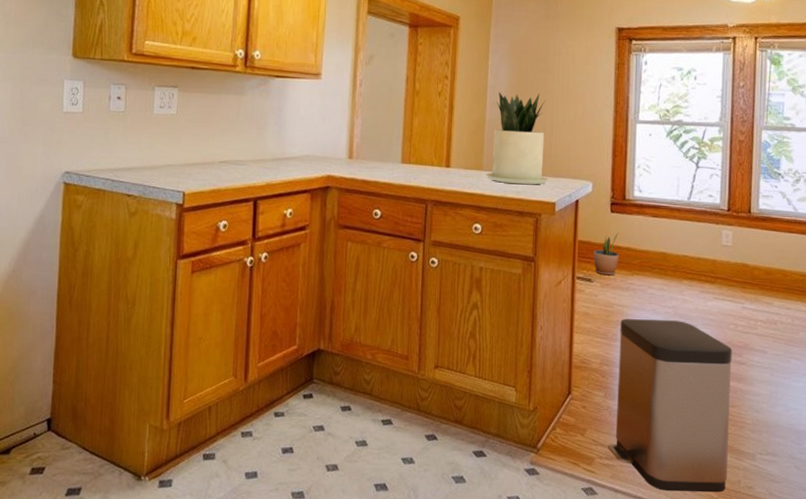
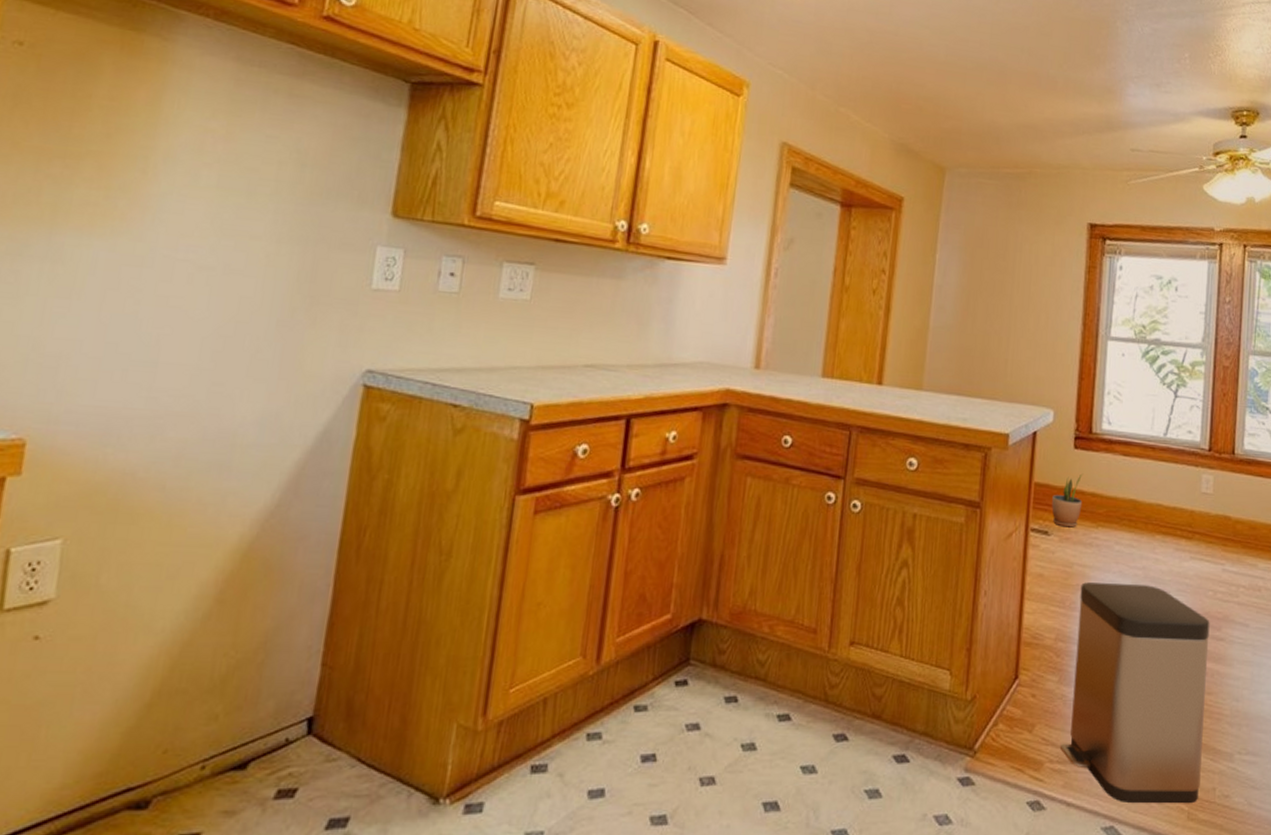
planter: present [486,92,548,185] -> none [926,293,1003,412]

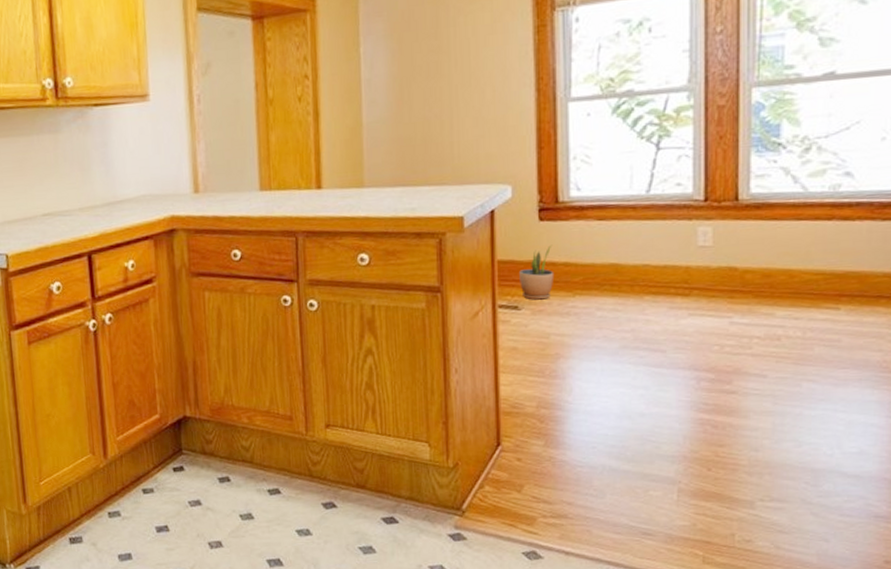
pedal bin: present [1059,582,1210,803] -> none [552,346,718,550]

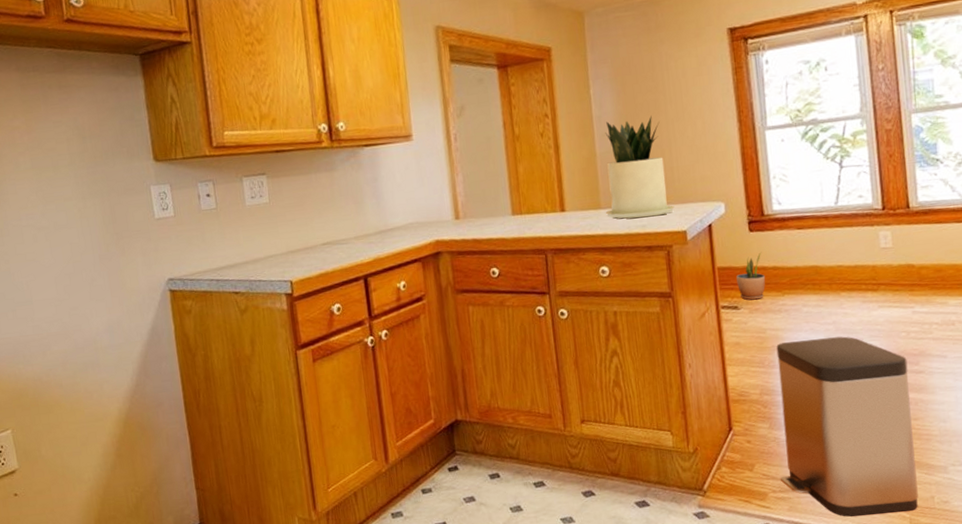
planter: none [369,80,452,200] -> present [605,115,675,219]
pedal bin: none [552,346,718,550] -> present [776,336,918,517]

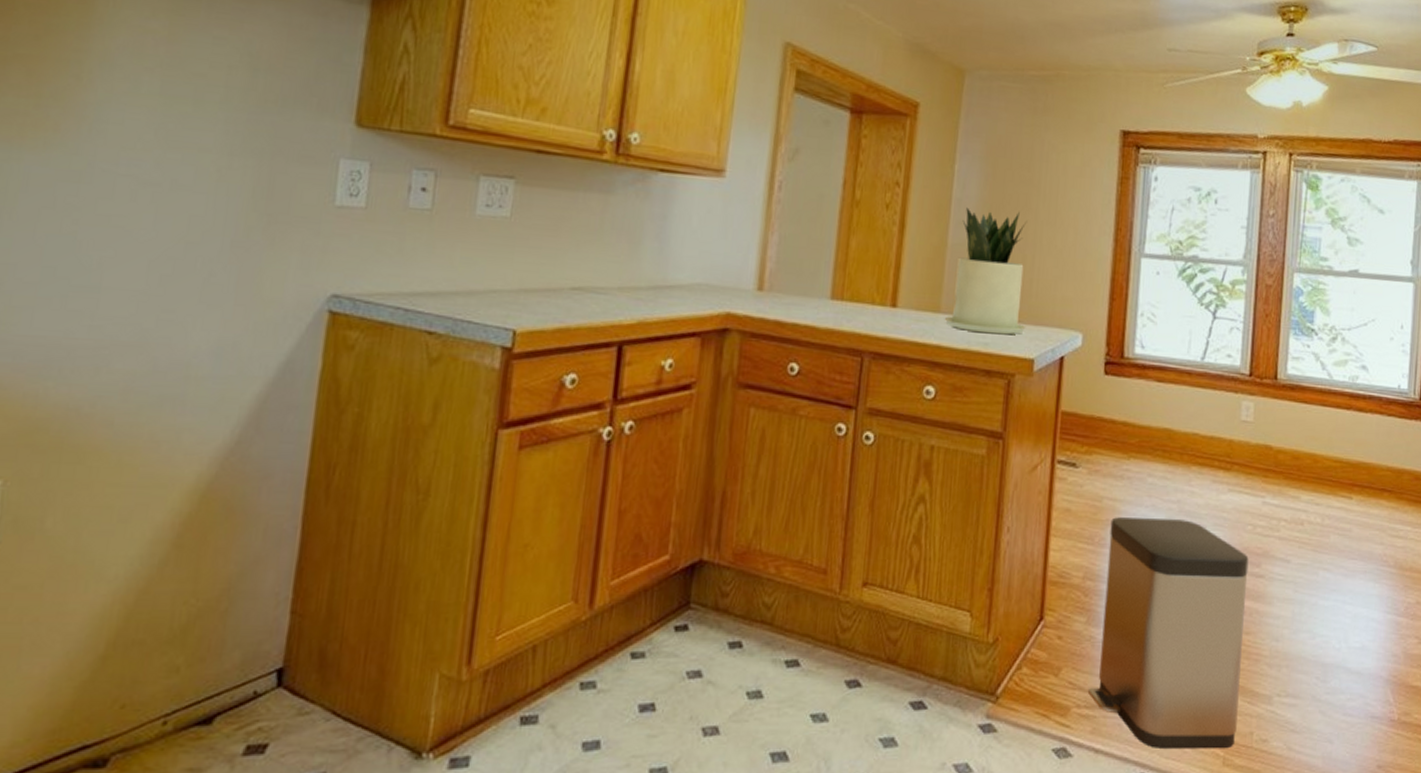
potted plant: present [736,252,766,300] -> none [1080,401,1114,459]

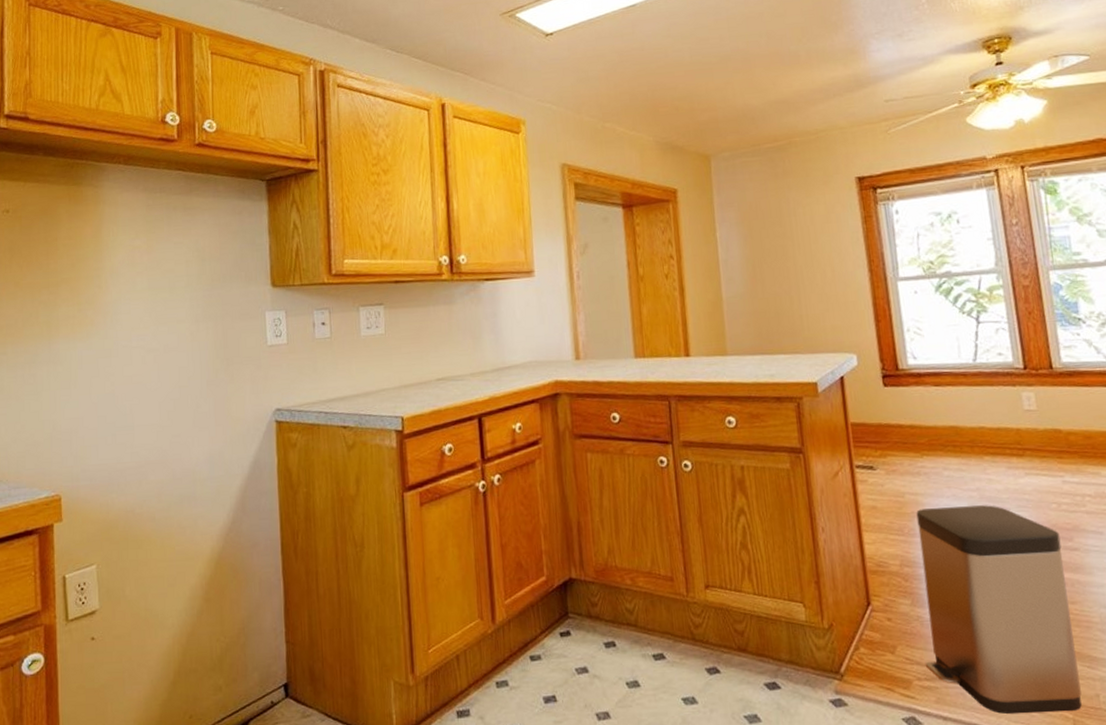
planter: present [944,207,1028,335] -> none [731,261,804,367]

